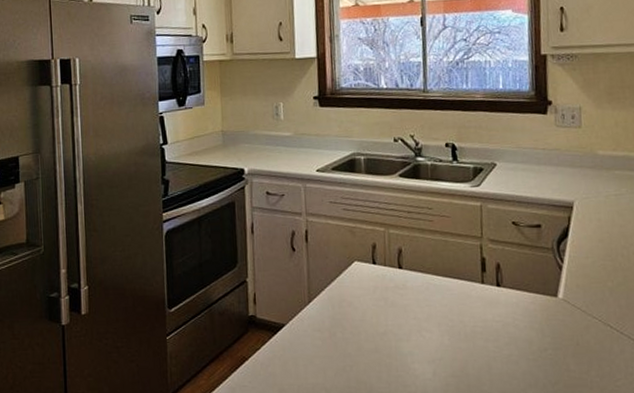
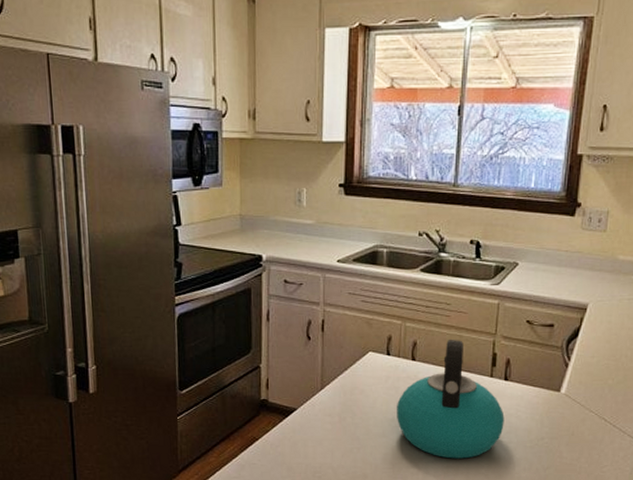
kettle: none [386,245,502,375] -> present [396,340,505,459]

